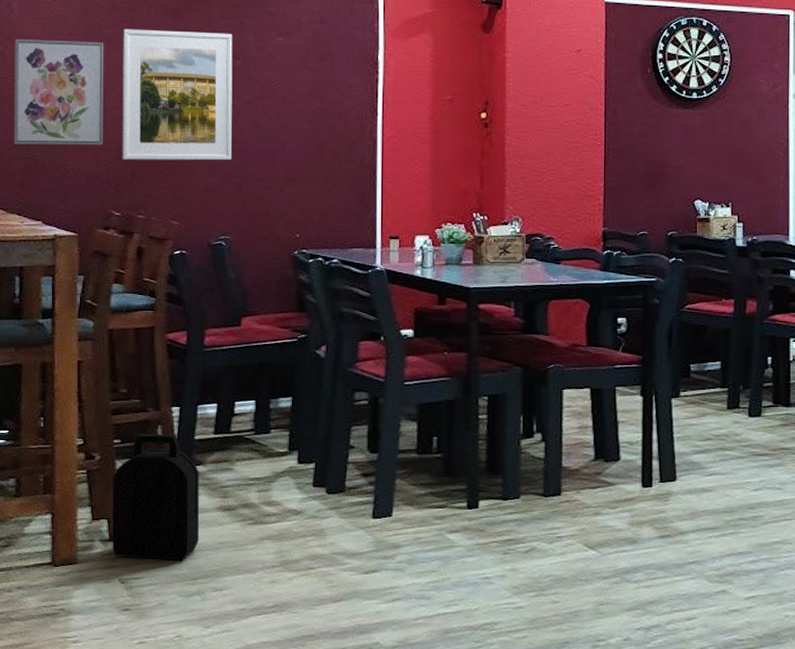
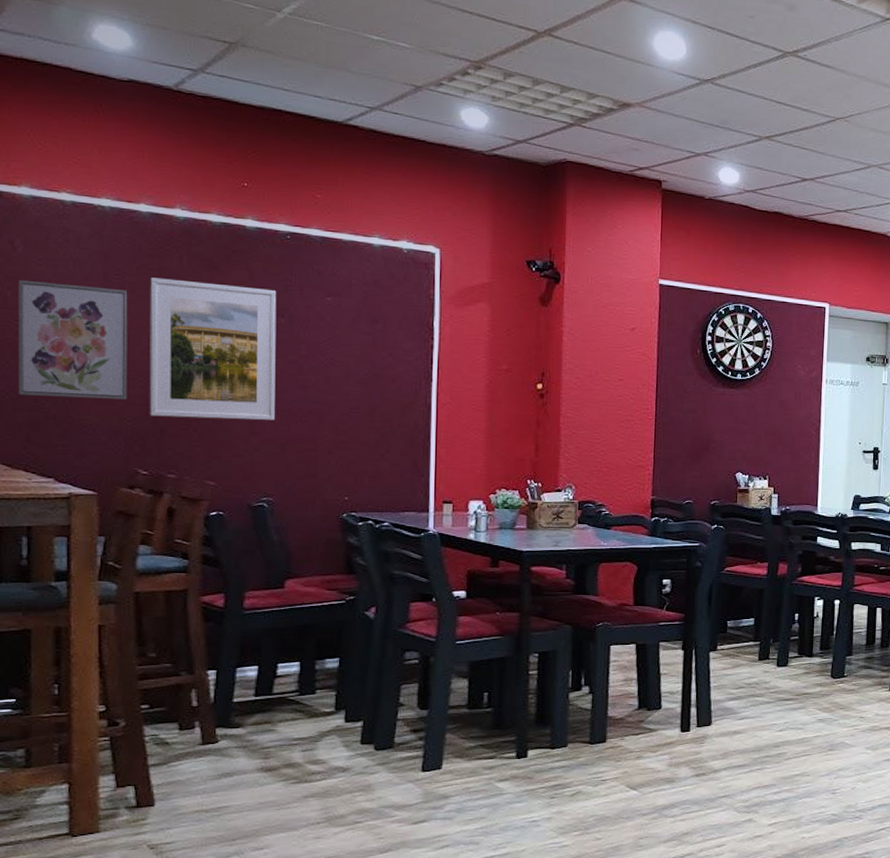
backpack: present [112,434,200,561] -> none [140,698,238,824]

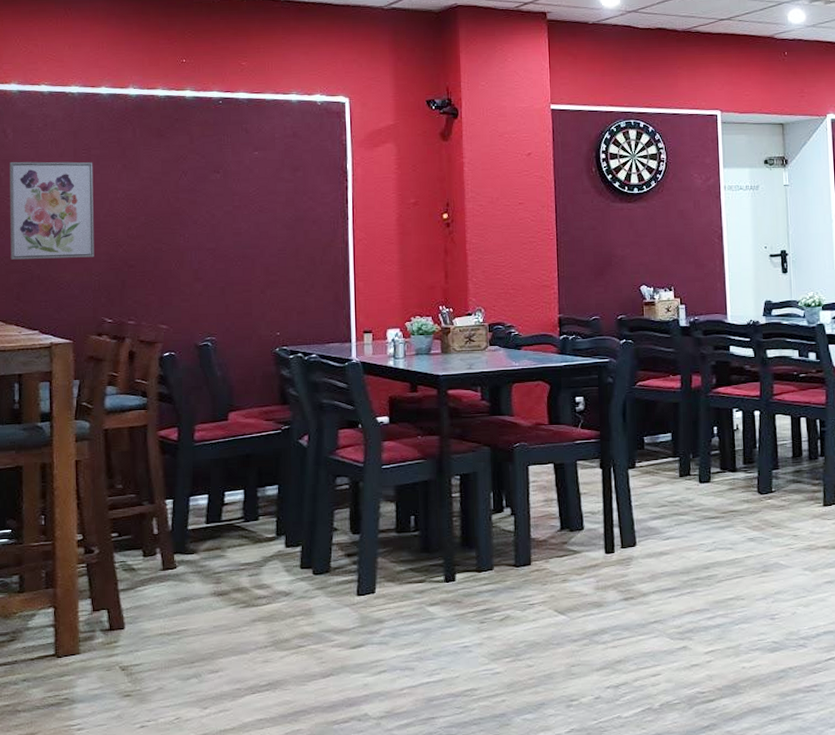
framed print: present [149,277,277,420] -> none [111,149,215,270]

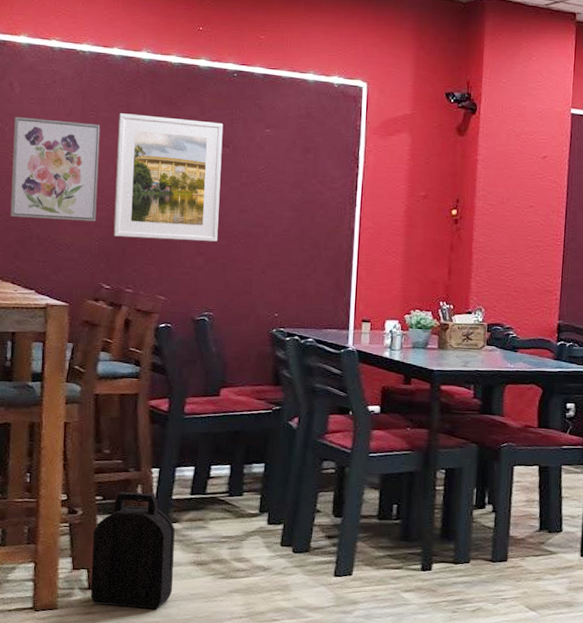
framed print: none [111,149,215,270] -> present [113,113,224,242]
backpack: none [111,526,195,646] -> present [90,492,175,610]

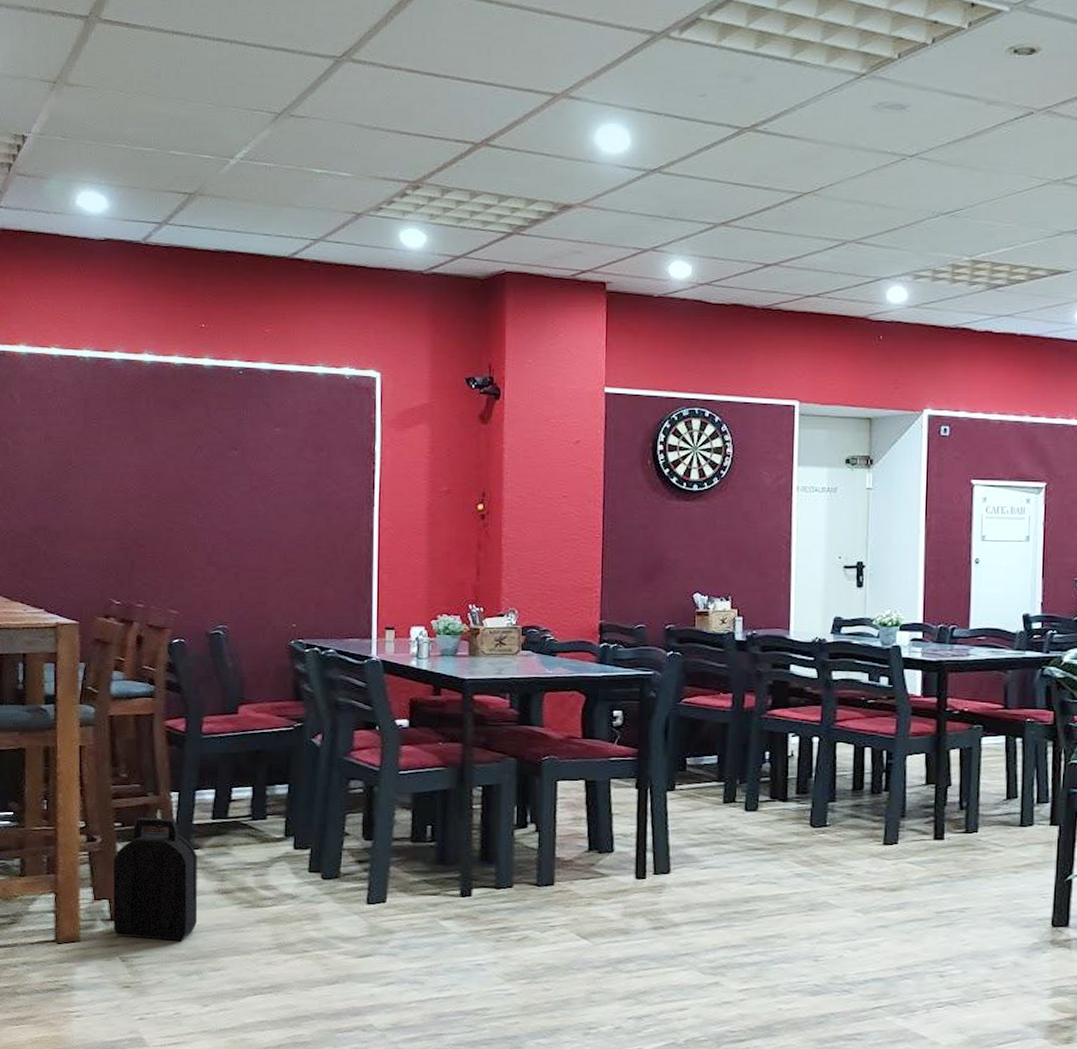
wall art: present [10,116,100,222] -> none [16,429,104,535]
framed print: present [113,113,224,242] -> none [121,420,231,551]

